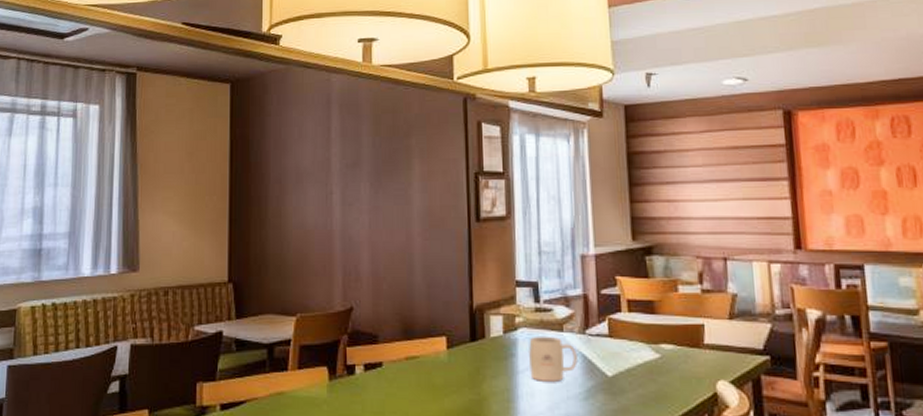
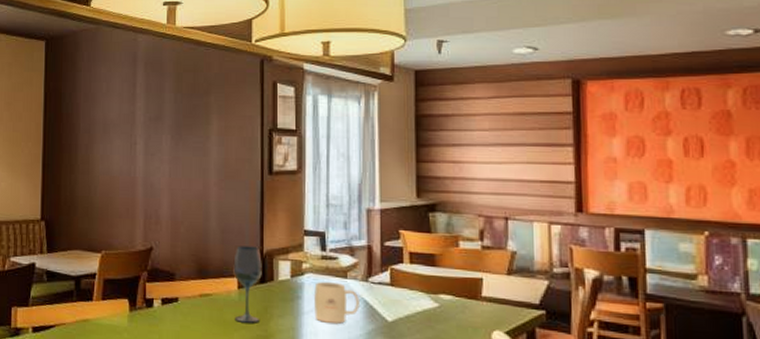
wineglass: none [441,301,473,386] -> present [233,245,262,323]

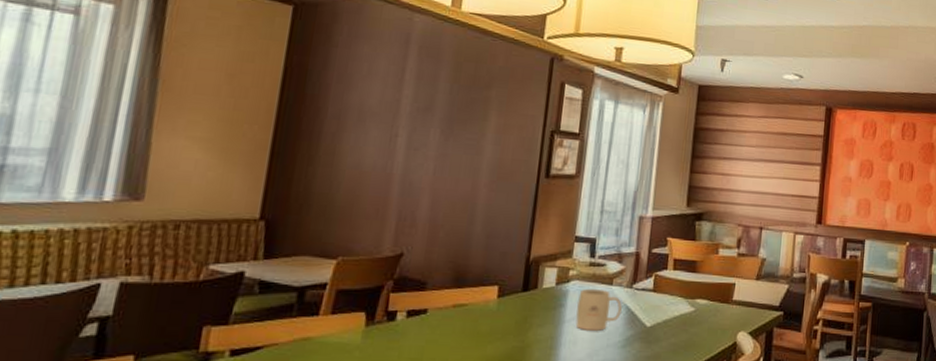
wineglass: present [233,245,262,323] -> none [490,252,528,334]

